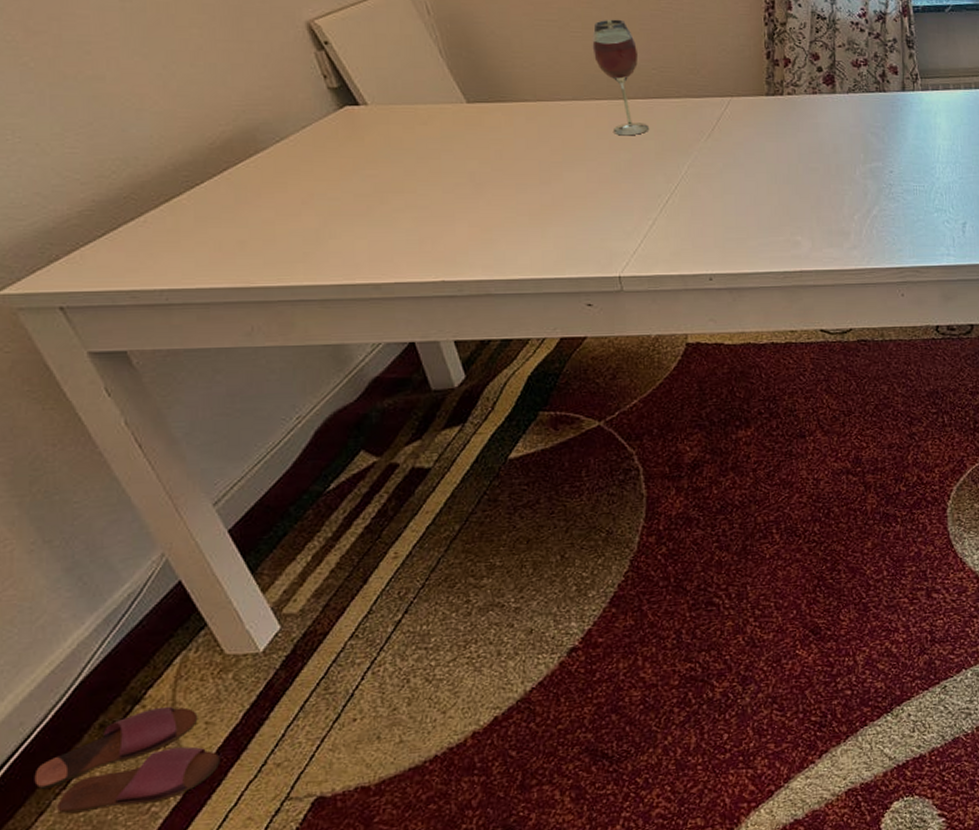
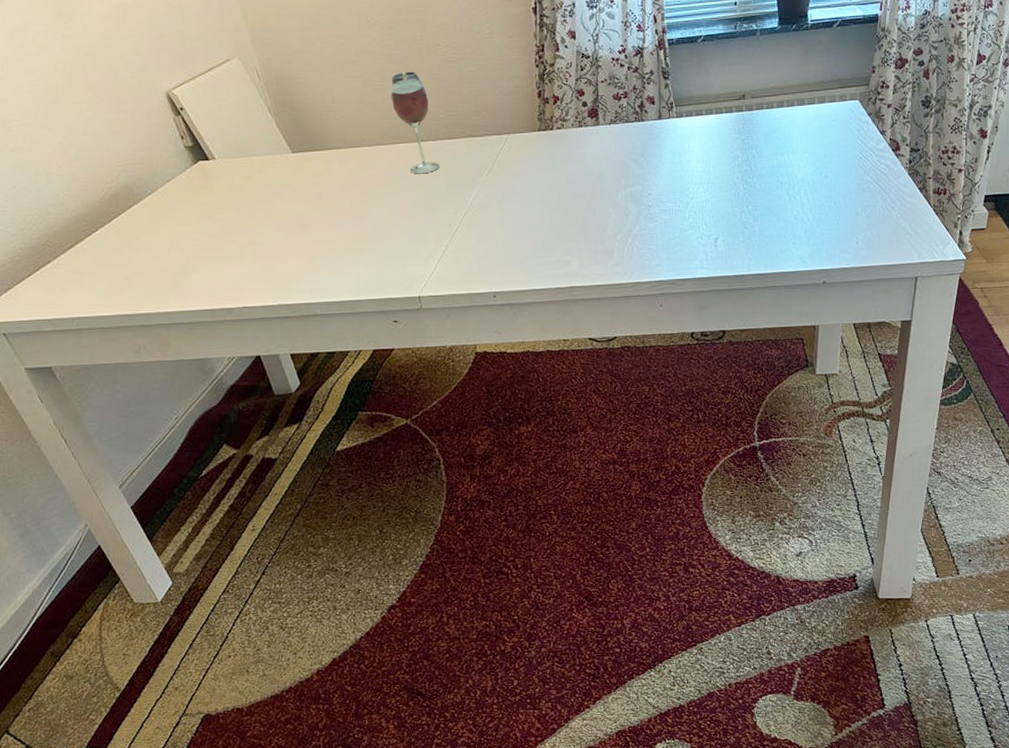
slippers: present [34,706,220,813] -> none [10,640,135,717]

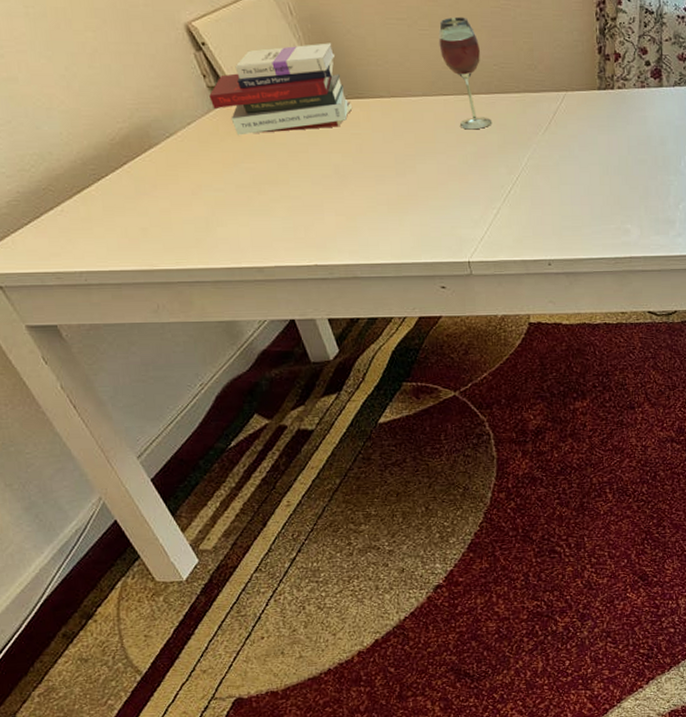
books: none [186,102,313,189] -> present [209,43,353,136]

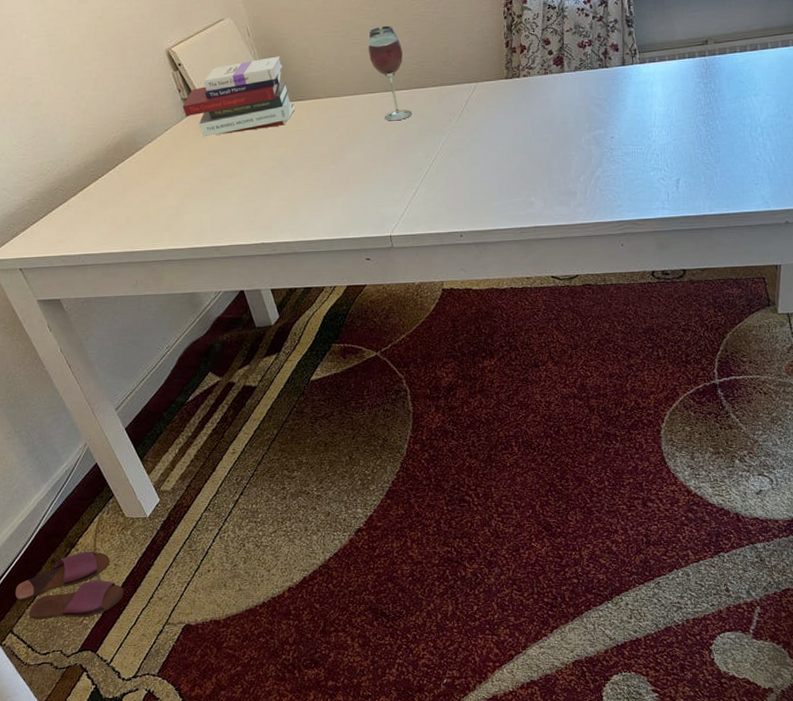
slippers: none [16,621,159,702] -> present [15,551,124,619]

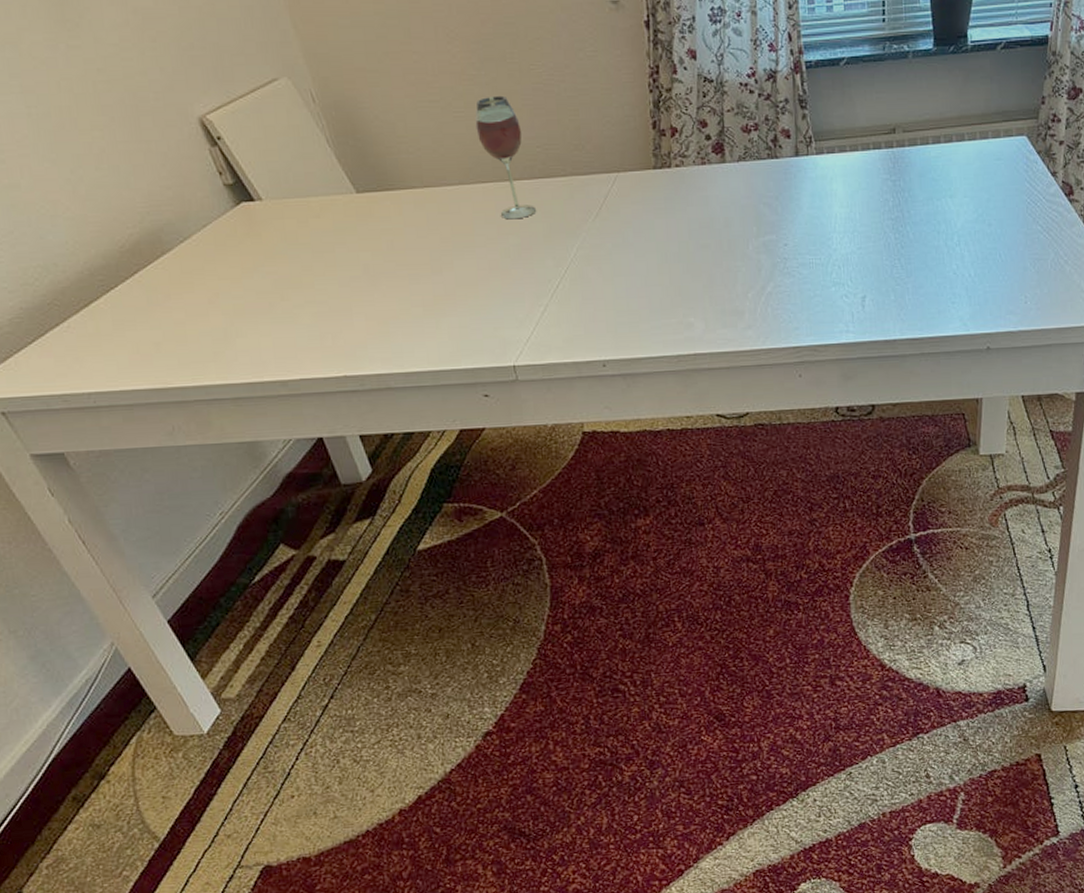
slippers: present [15,551,124,619] -> none [22,781,178,875]
books: present [183,56,296,137] -> none [226,131,383,237]

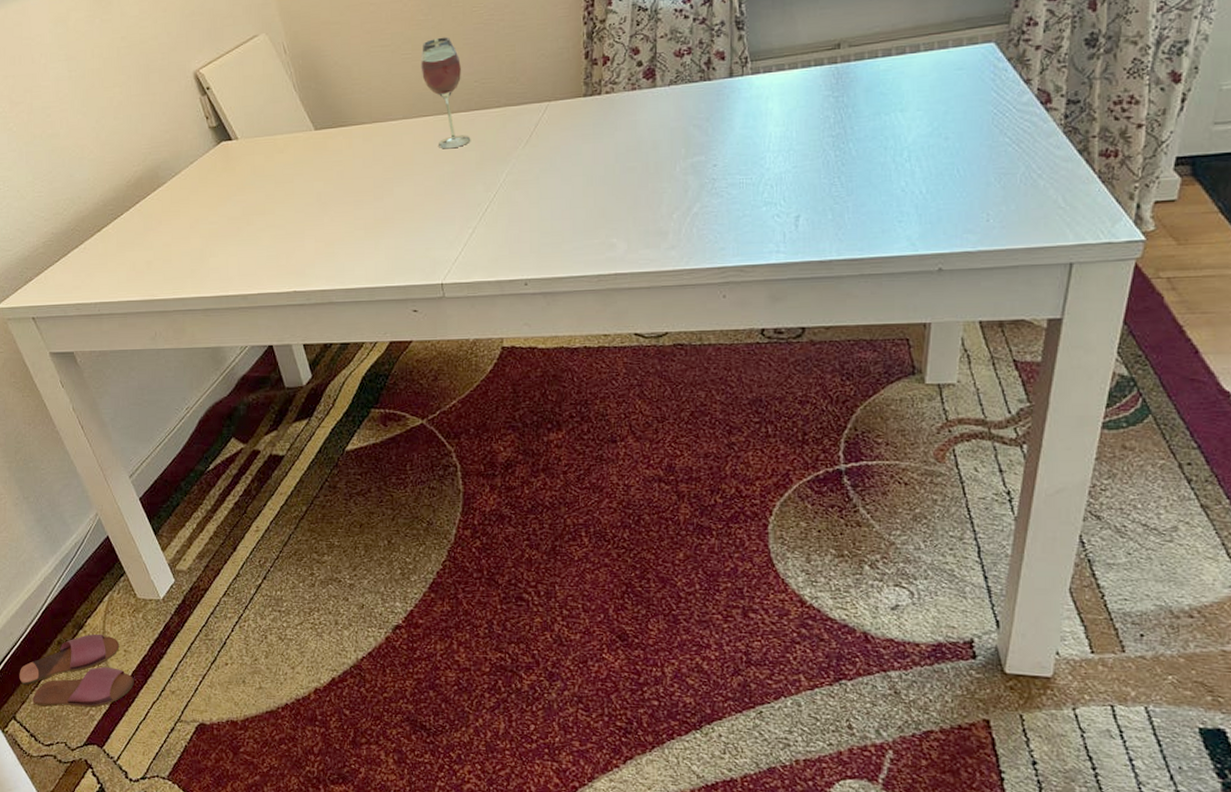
slippers: none [22,781,178,875] -> present [19,633,134,707]

